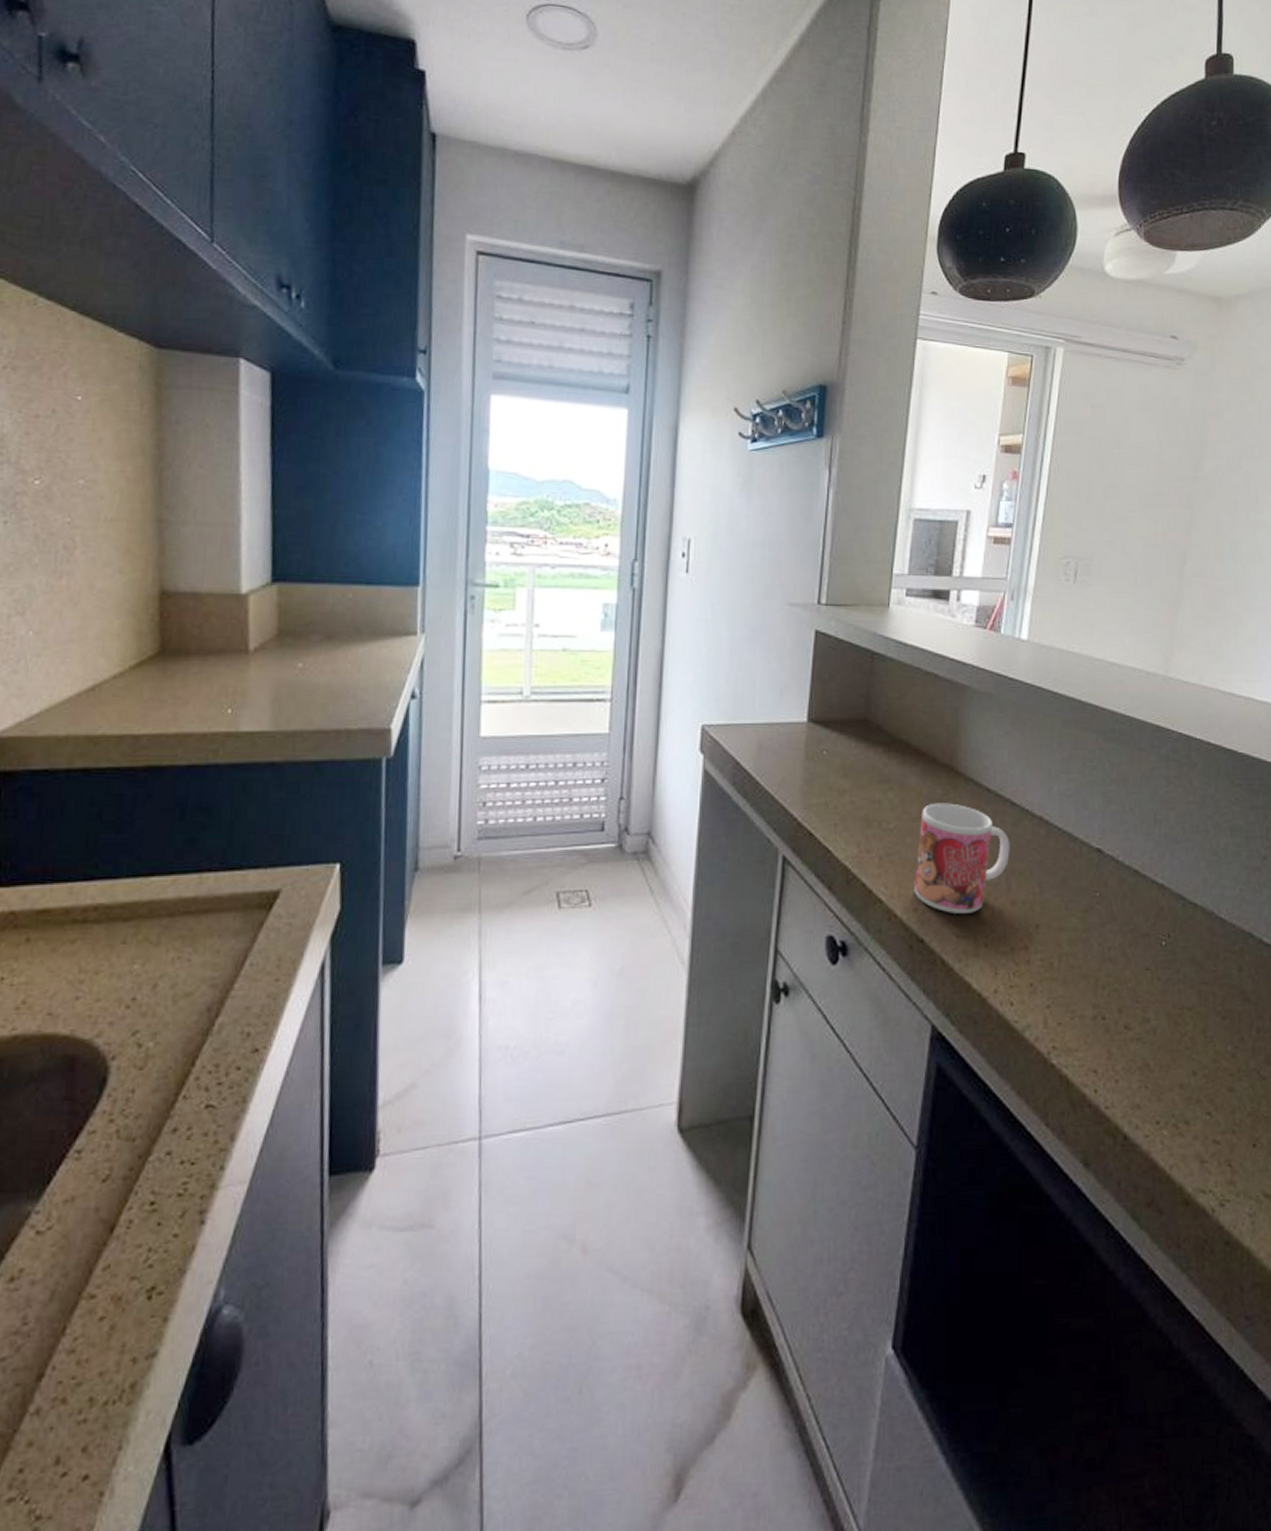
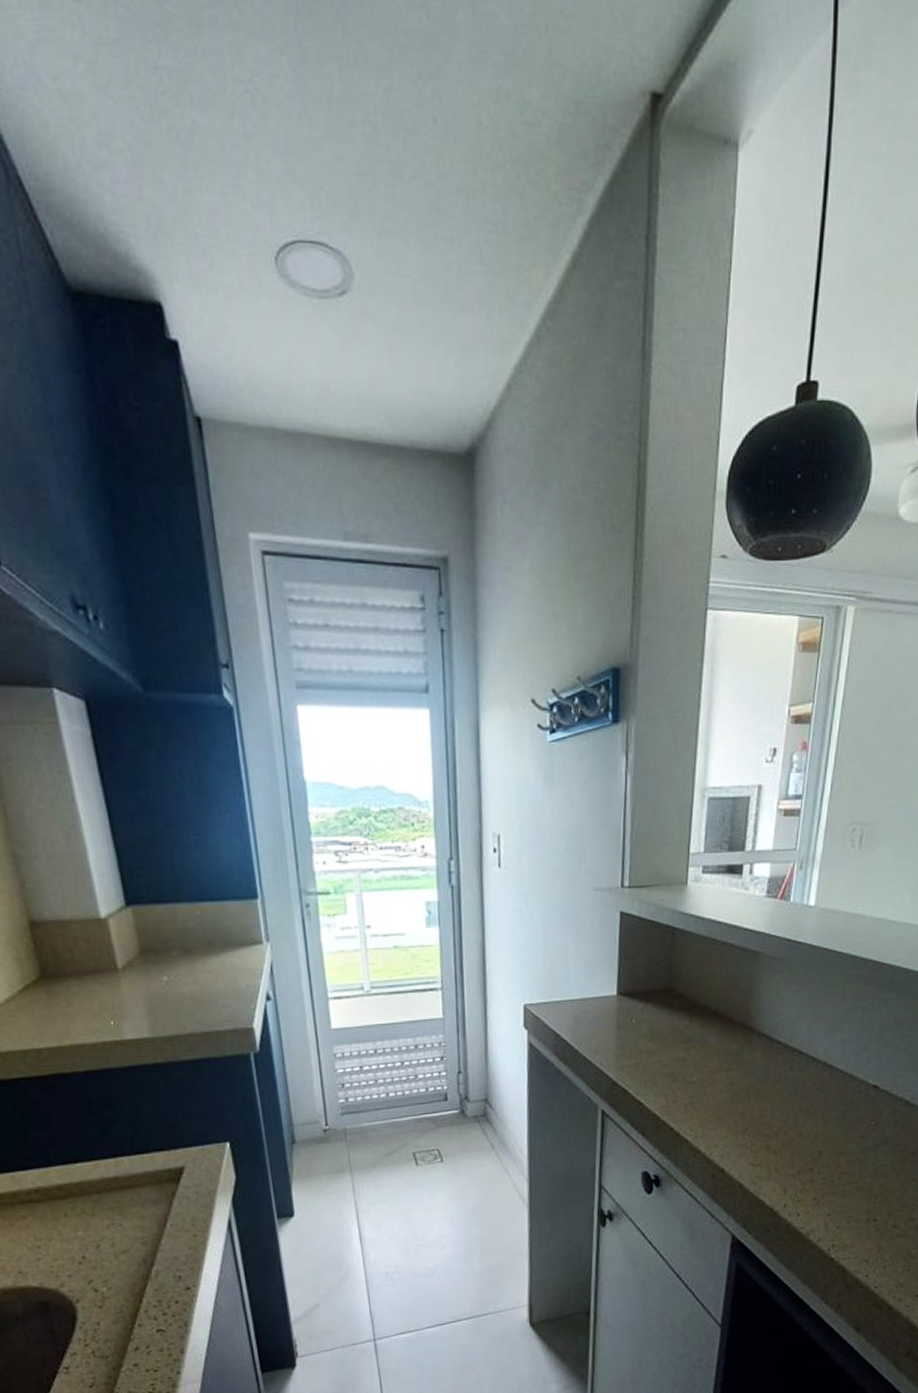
mug: present [914,803,1010,913] -> none [715,1056,798,1147]

